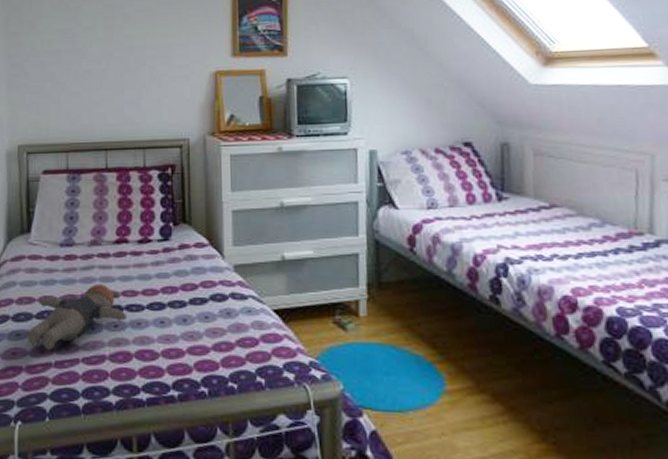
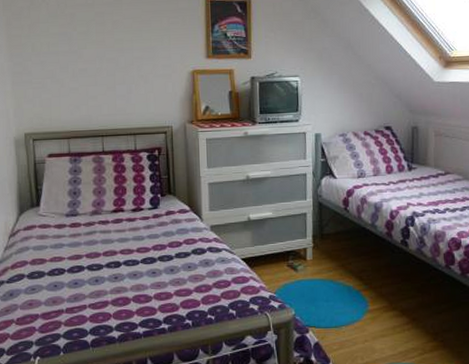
teddy bear: present [27,284,128,350] -> none [41,245,126,300]

